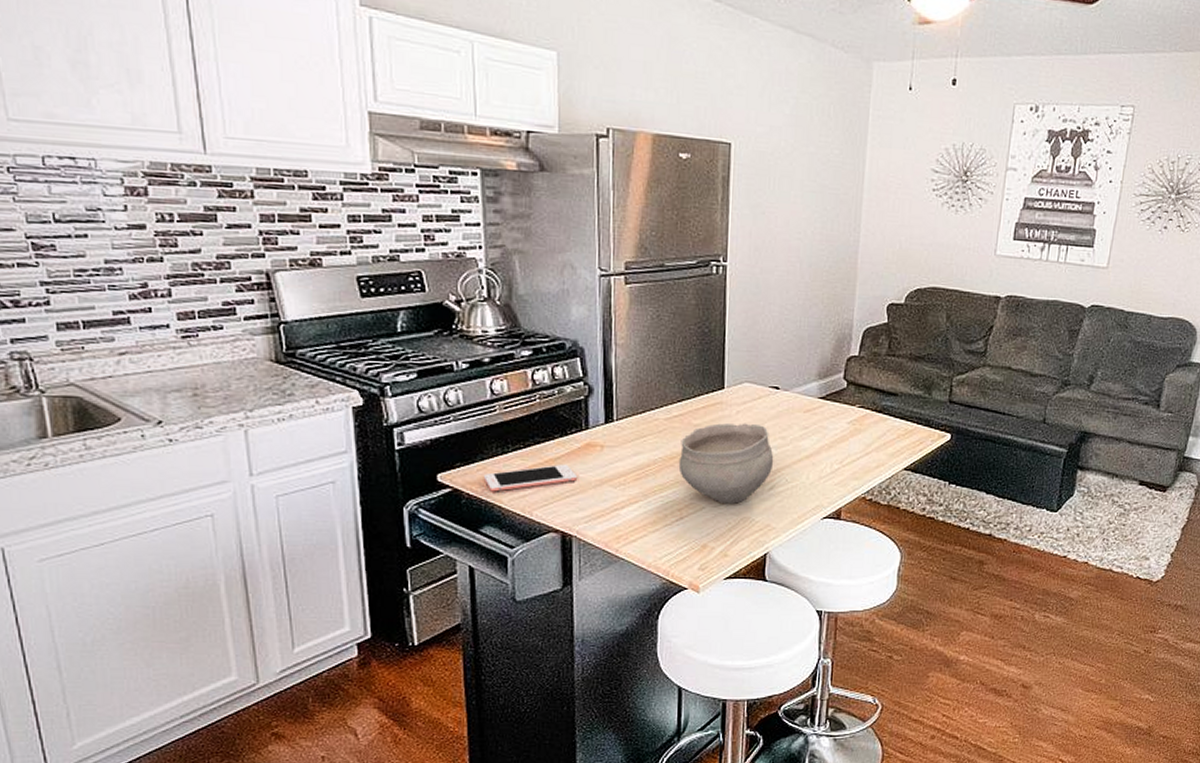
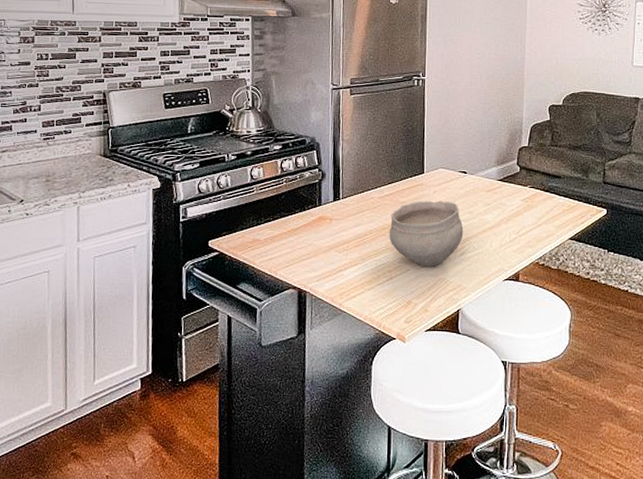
cell phone: present [483,463,578,492] -> none [242,233,312,255]

